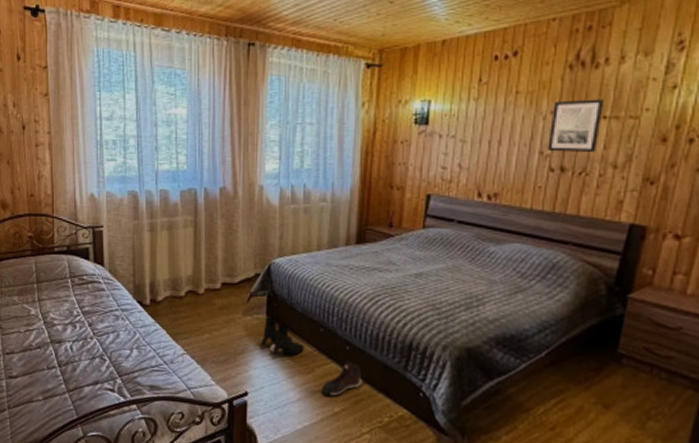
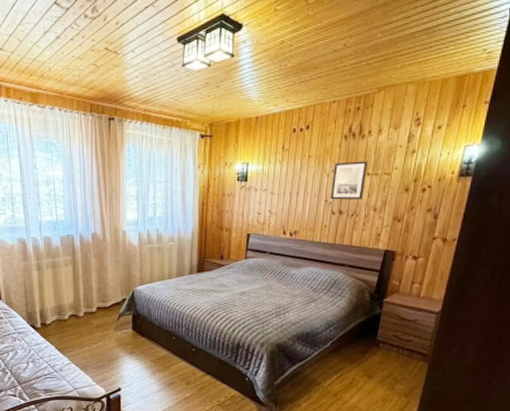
boots: present [261,317,304,355] -> none [129,331,162,359]
sneaker: present [321,360,363,396] -> none [175,359,205,386]

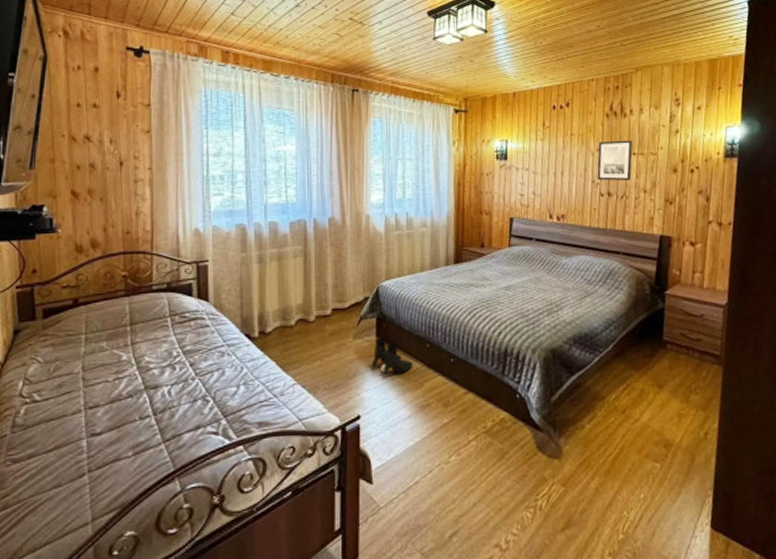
boots: none [129,331,162,359] -> present [372,337,413,375]

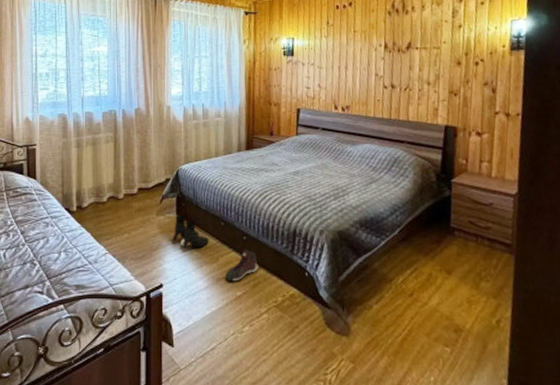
sneaker: none [430,372,467,409] -> present [224,249,259,282]
wall art: present [597,140,633,181] -> none [380,35,415,74]

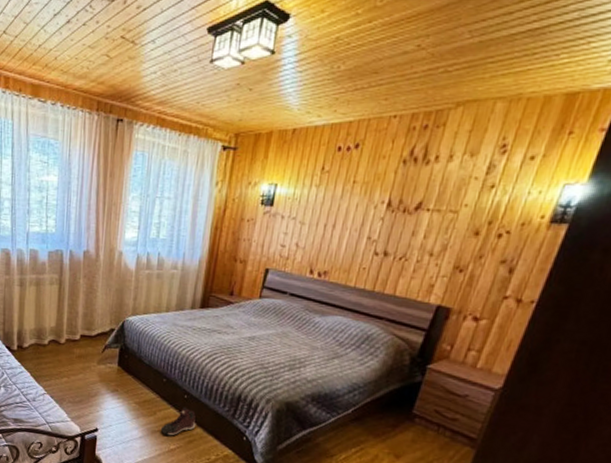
boots: present [173,215,209,249] -> none [112,366,149,400]

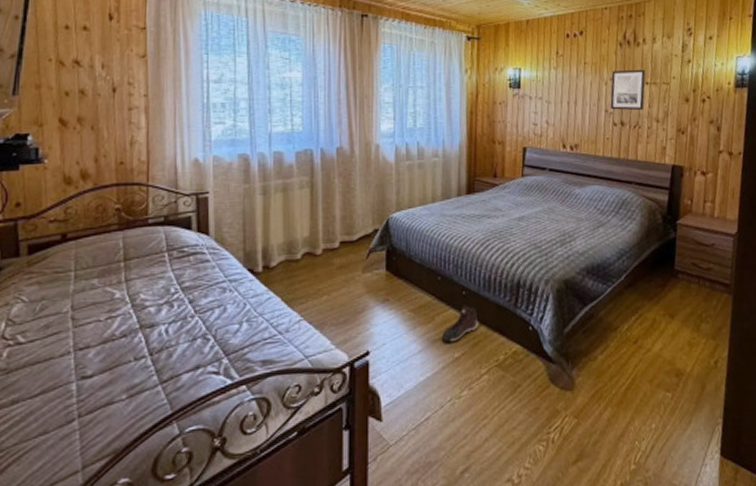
wall art: none [375,192,429,241] -> present [610,69,645,111]

